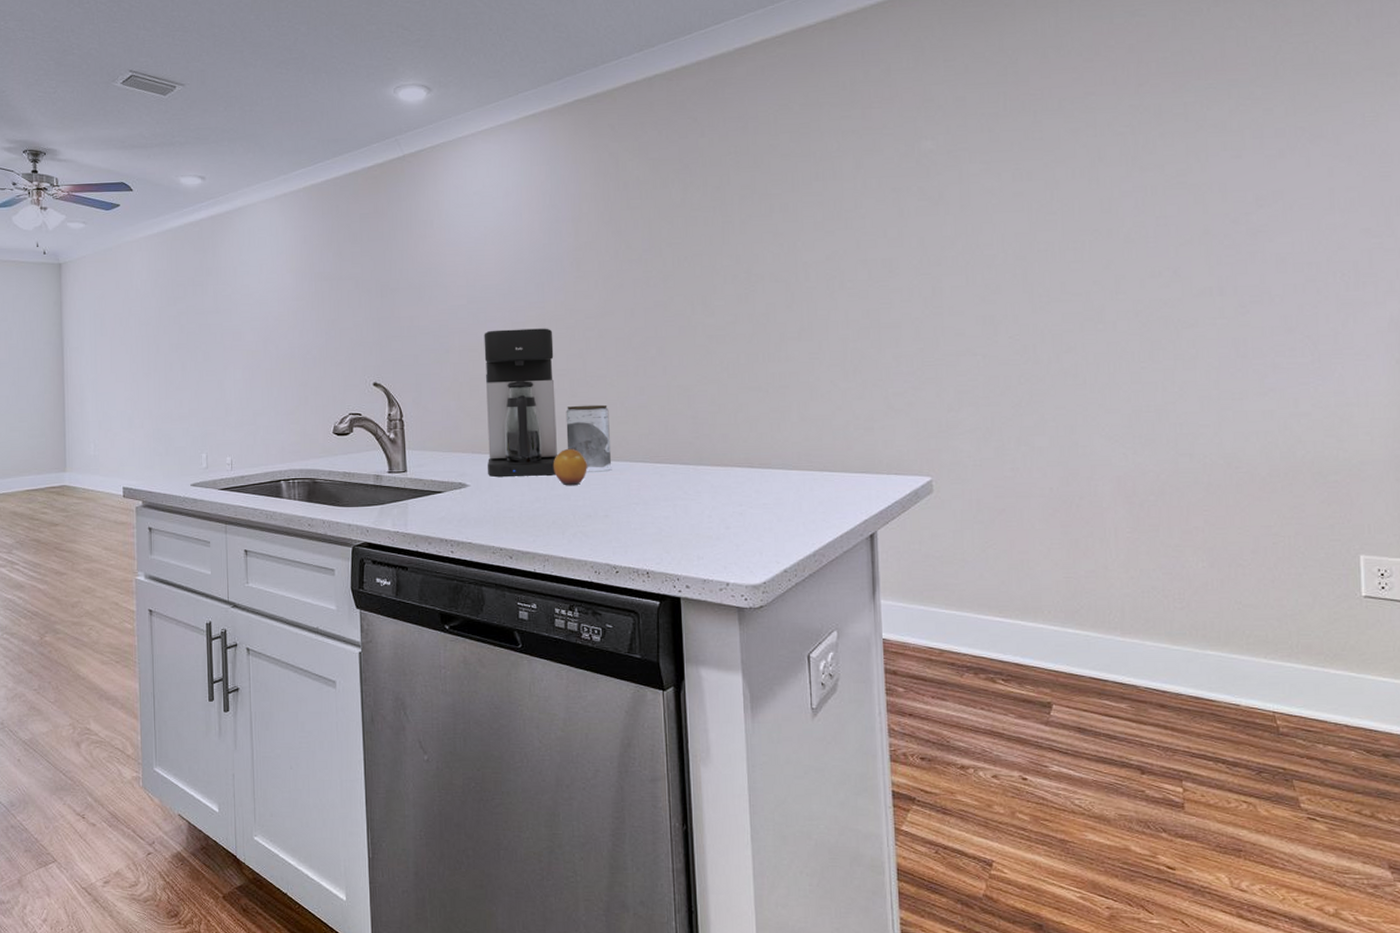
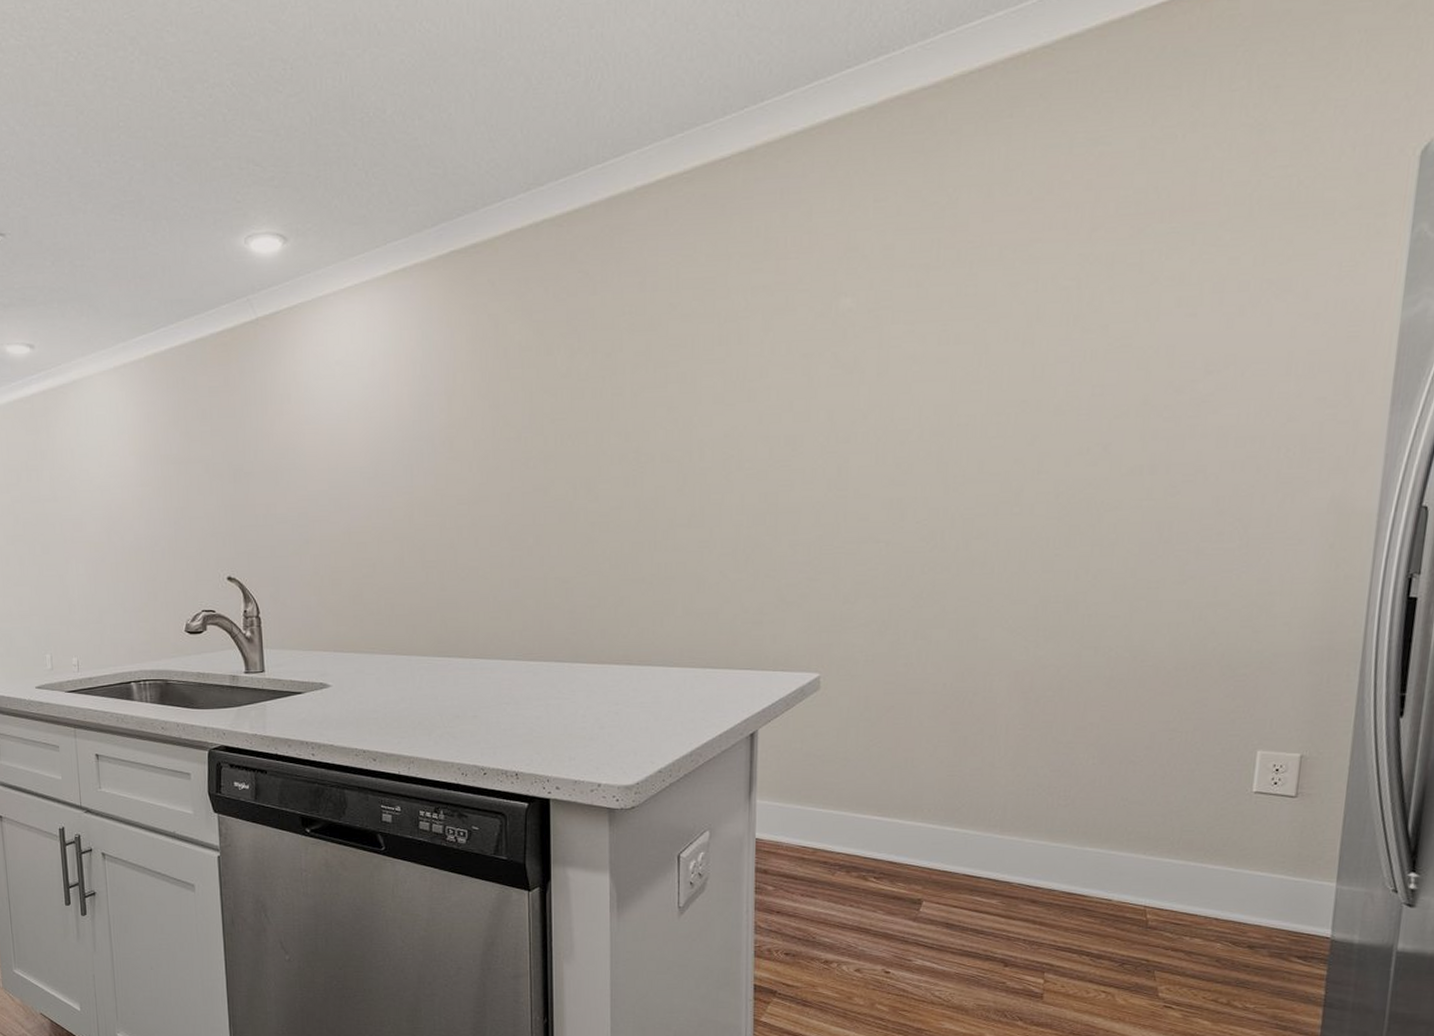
coffee maker: present [484,328,557,478] -> none [346,515,424,677]
fruit: present [553,448,587,486] -> none [419,645,456,686]
jar: present [566,404,612,473] -> none [434,599,483,672]

